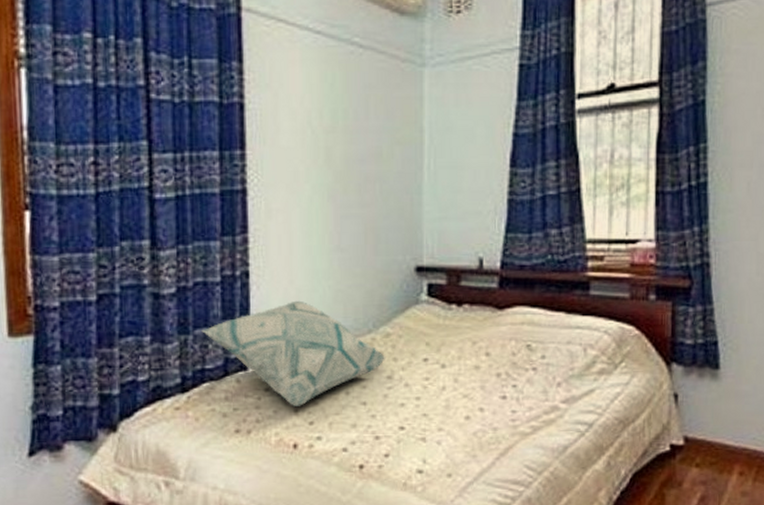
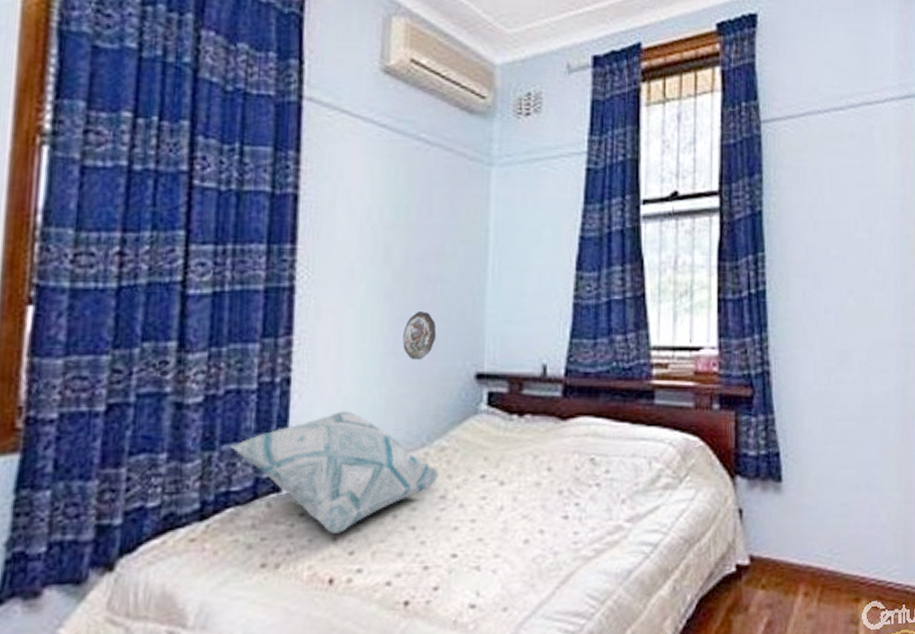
decorative plate: none [347,210,378,255] -> present [403,312,437,360]

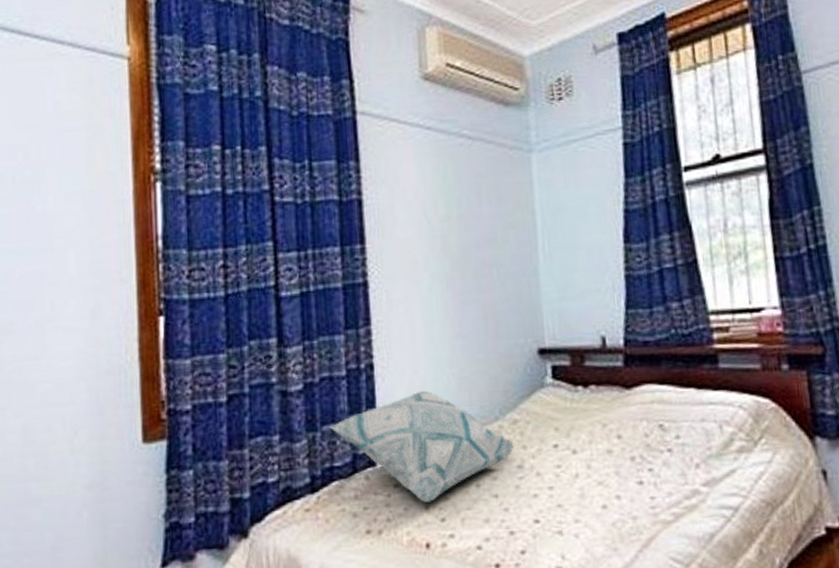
decorative plate: present [403,312,437,360] -> none [467,295,498,341]

